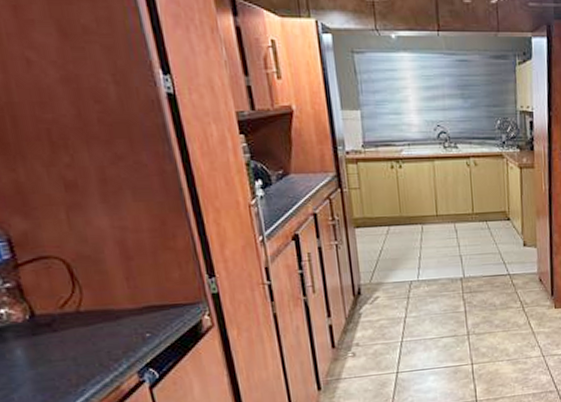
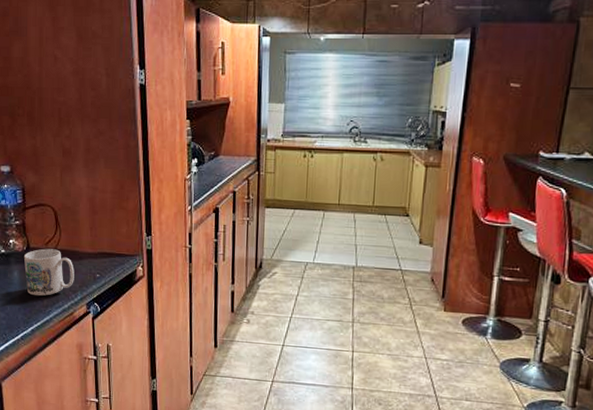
mug: none [27,311,114,376] -> present [23,248,74,297]

